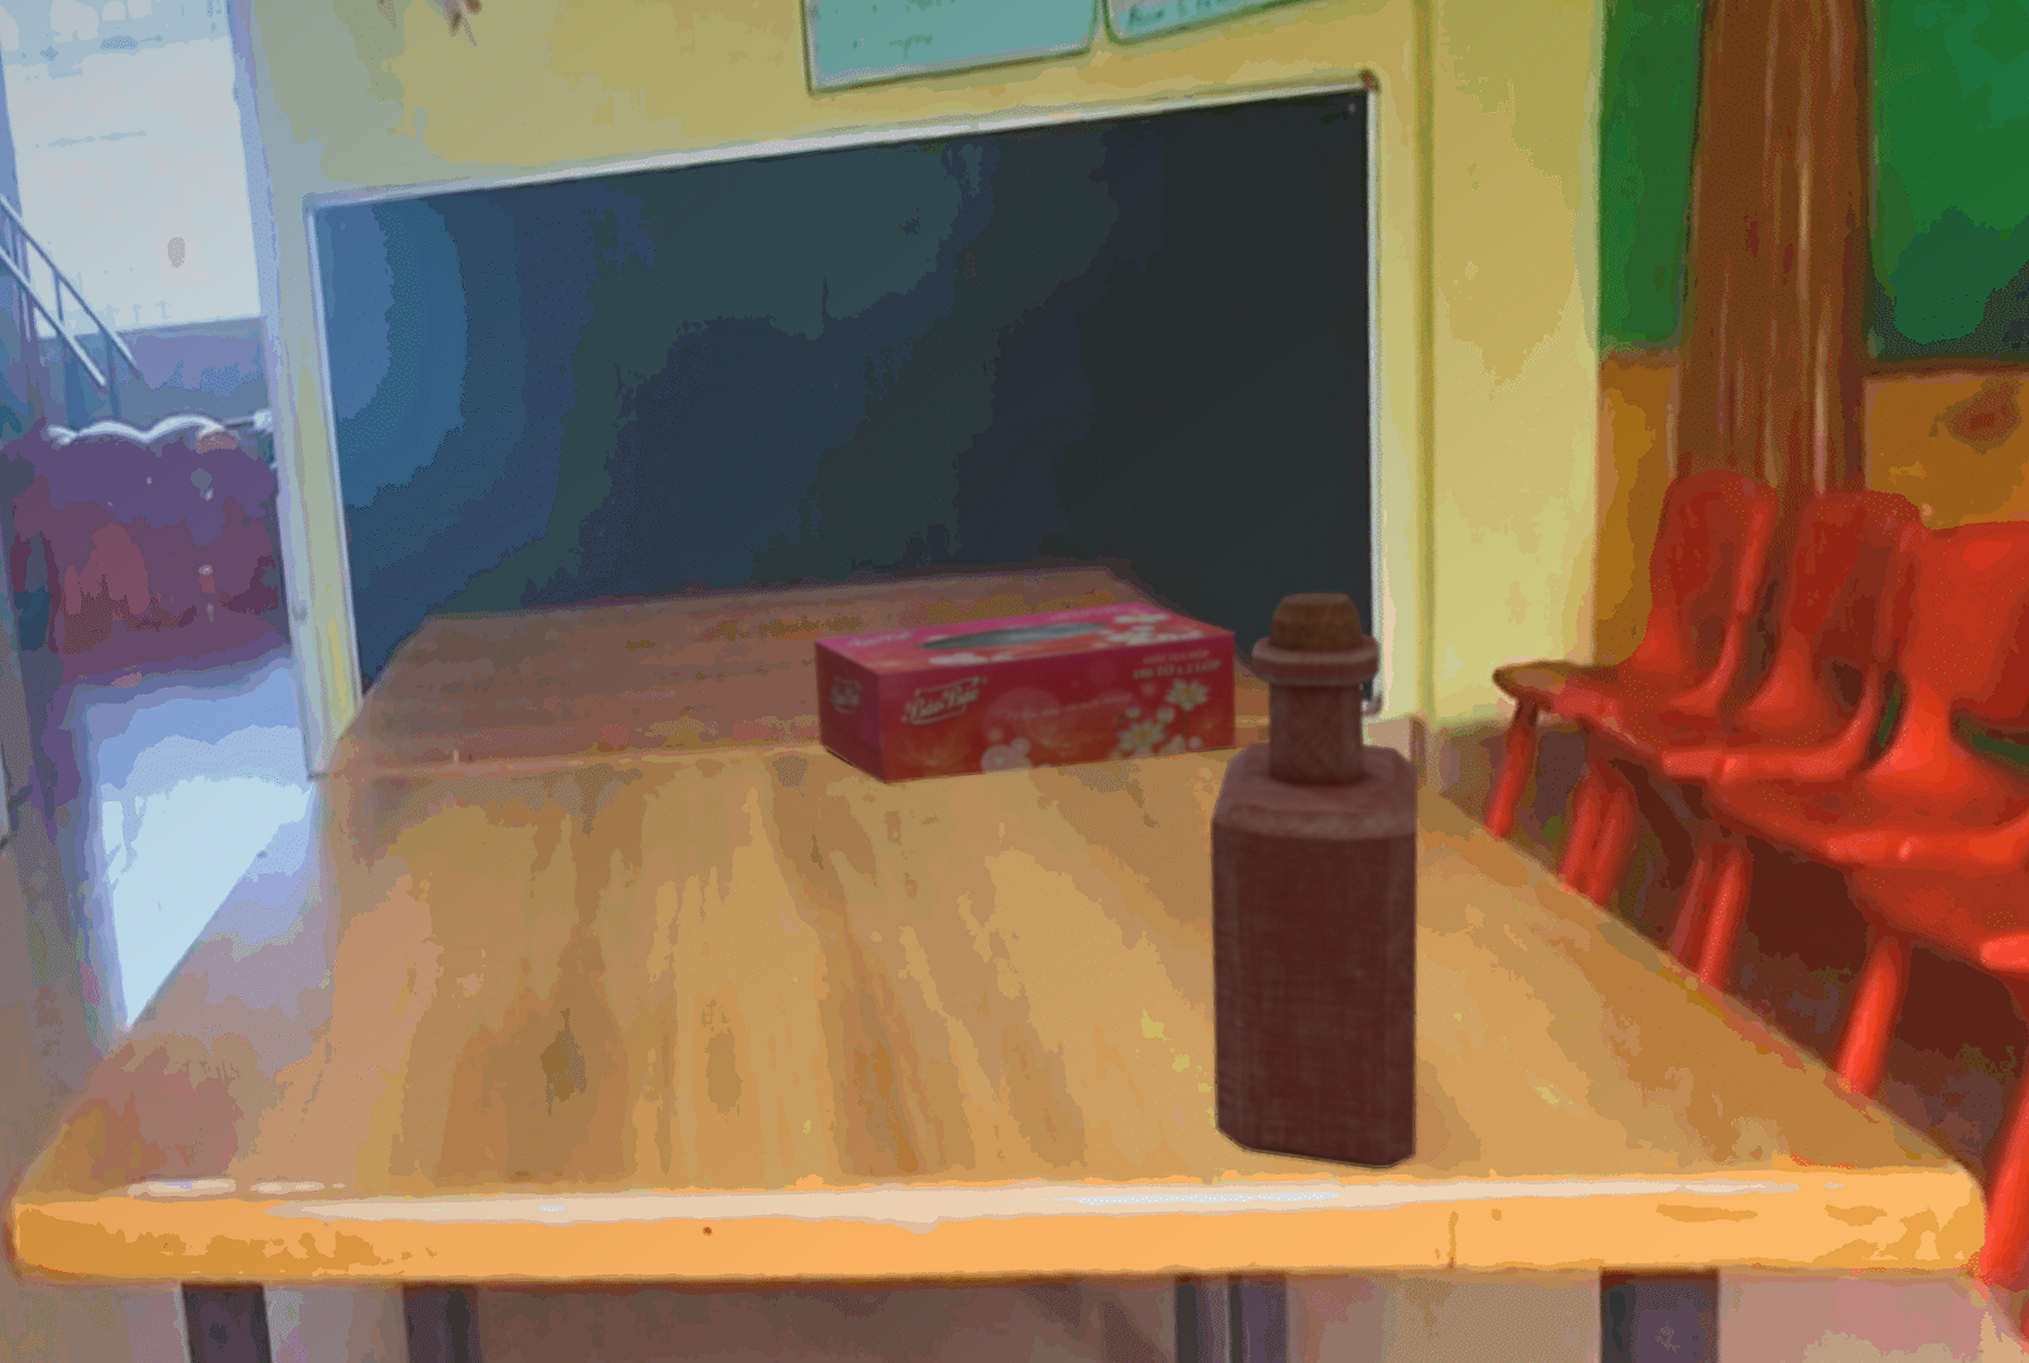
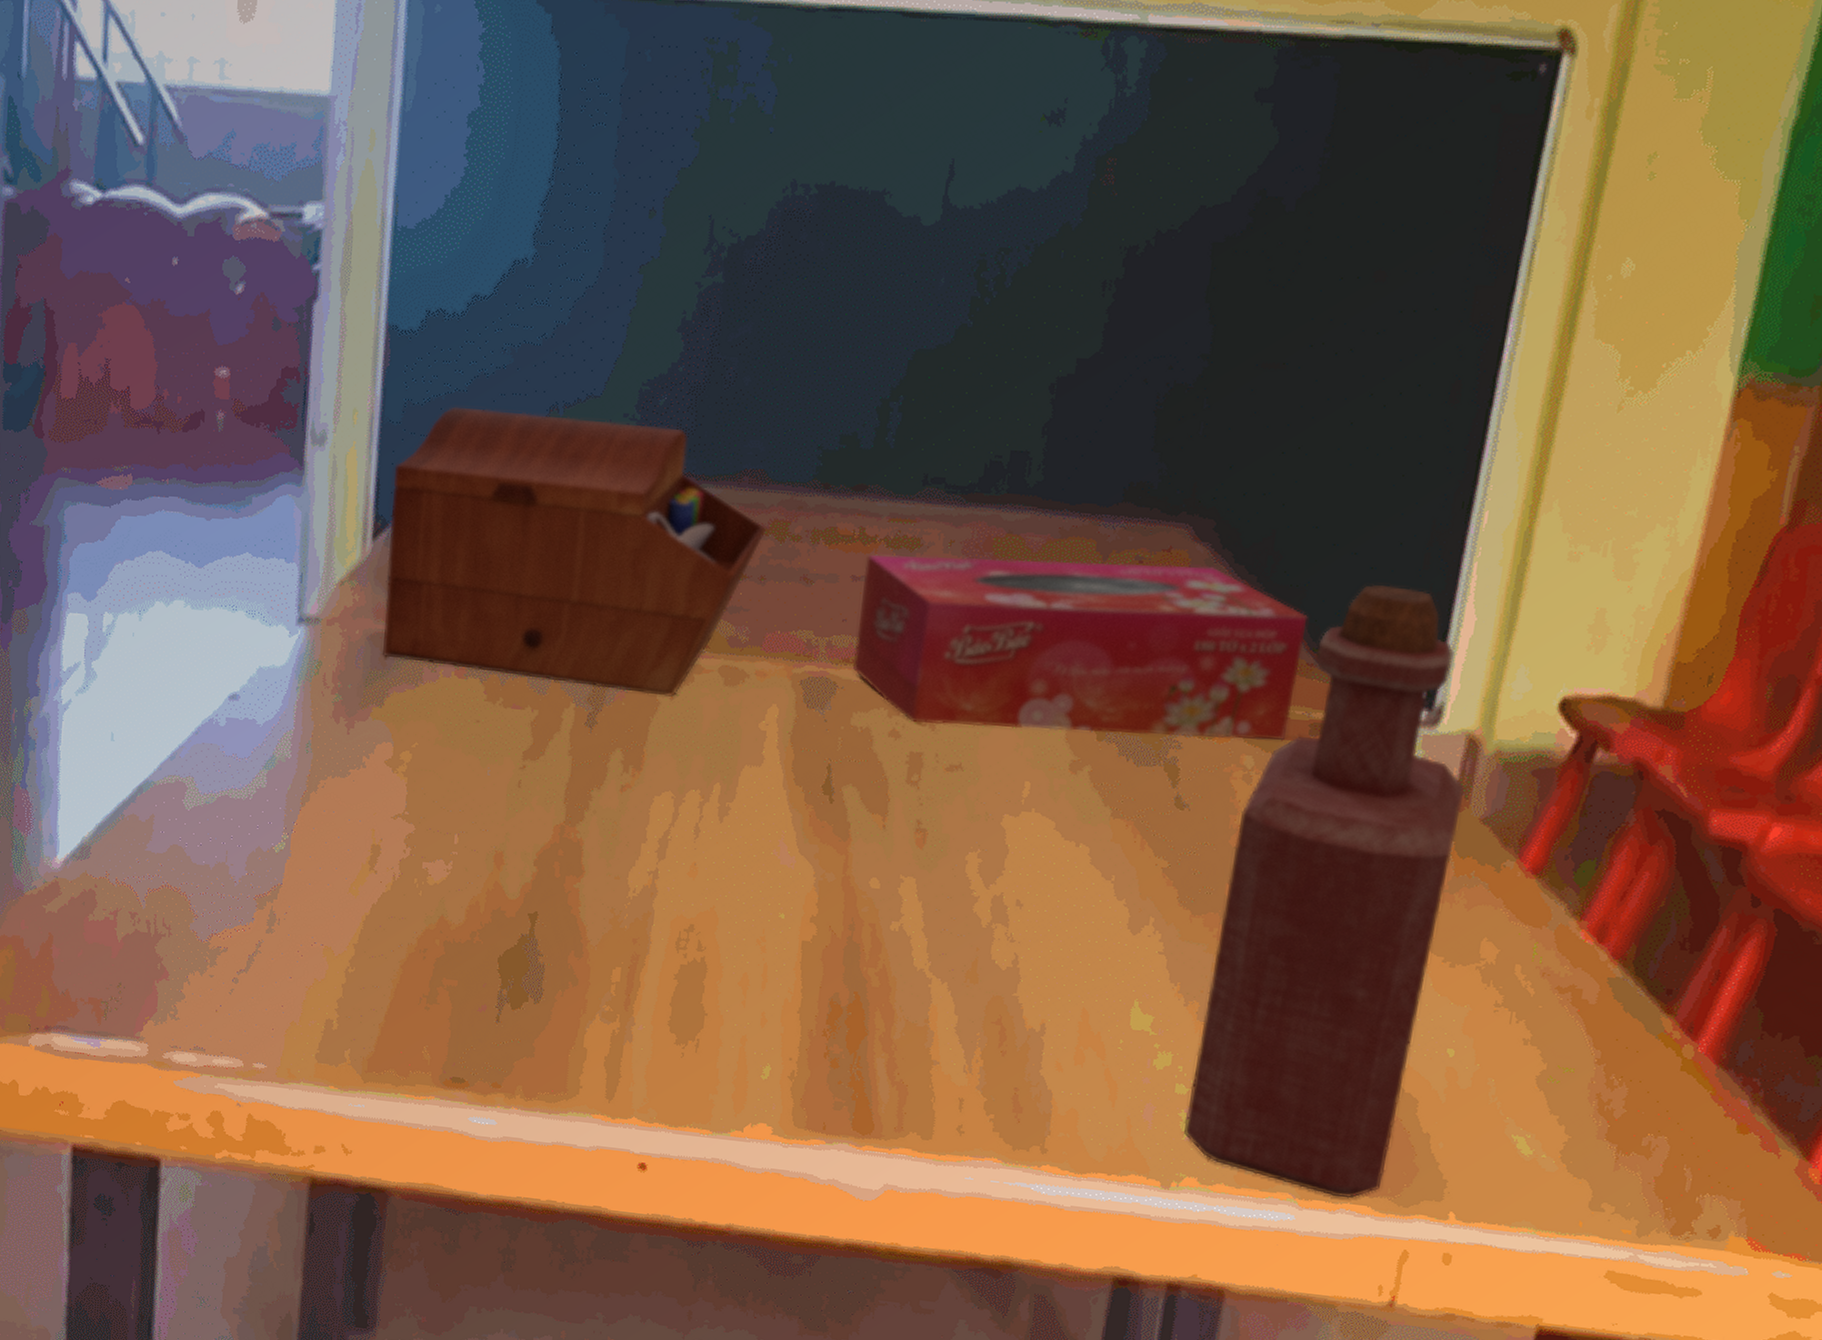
sewing box: none [371,555,717,799] -> present [383,406,767,697]

